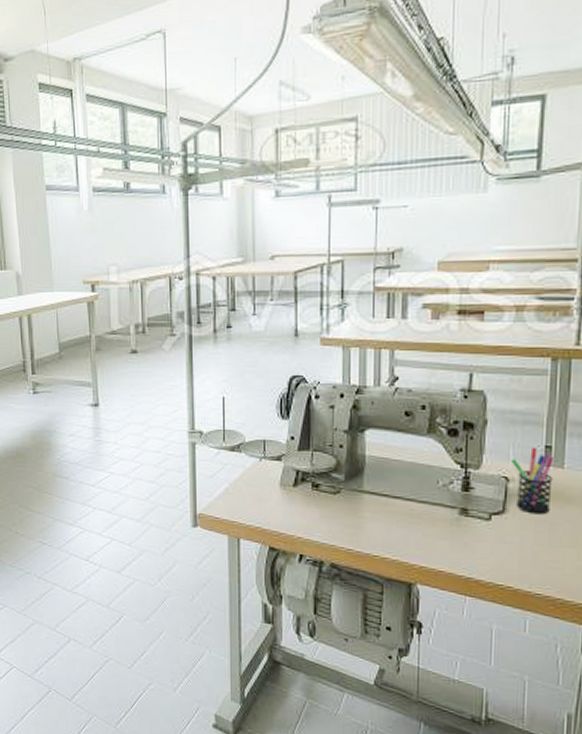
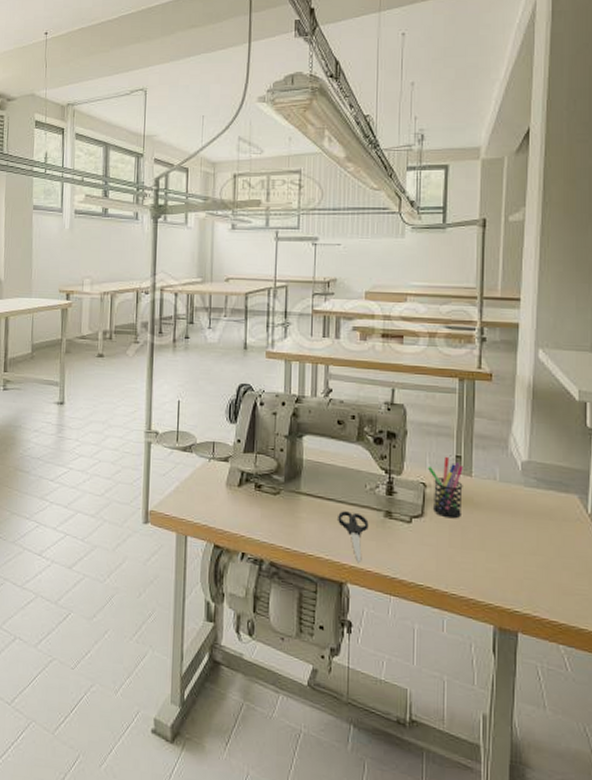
scissors: none [406,509,441,564] -> present [338,511,369,564]

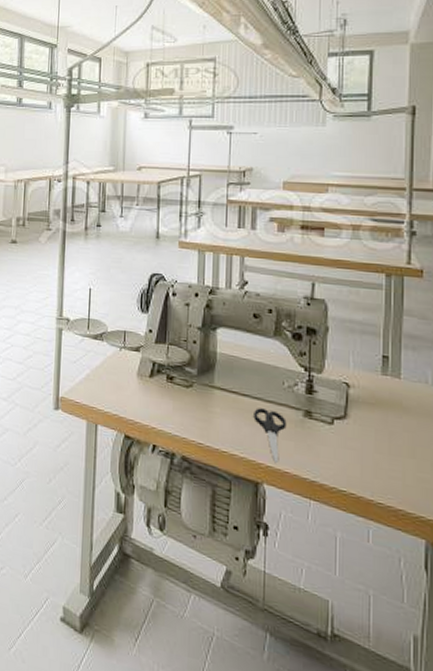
pen holder: present [428,456,463,519] -> none [352,355,391,423]

